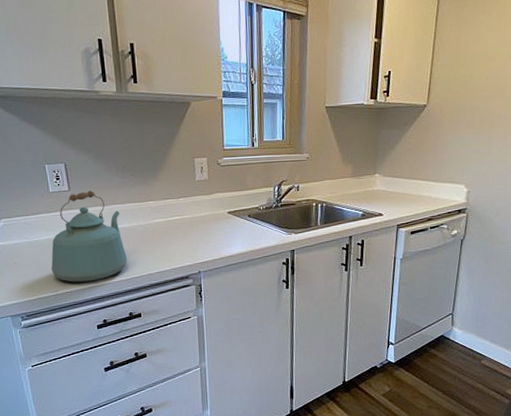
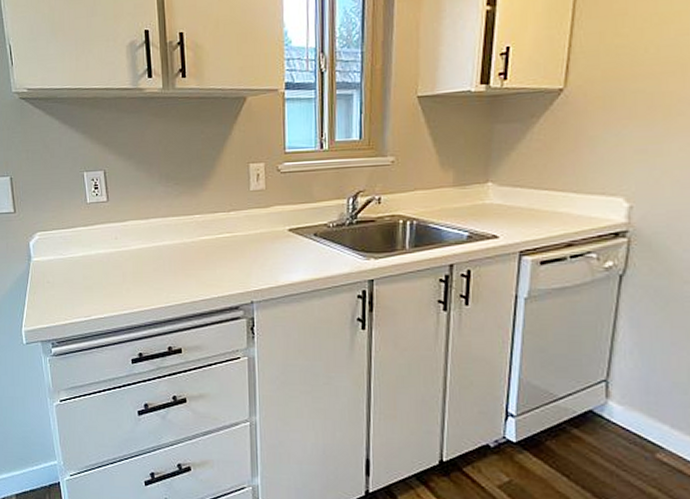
kettle: present [51,191,127,282] -> none [84,202,168,307]

